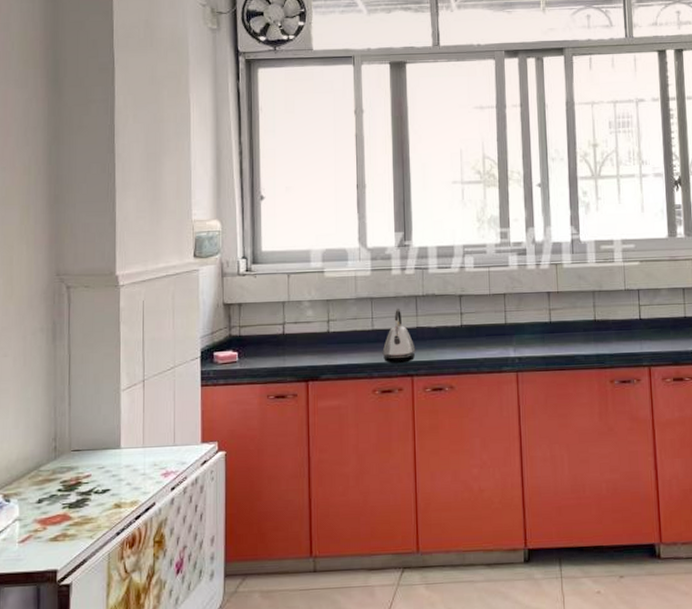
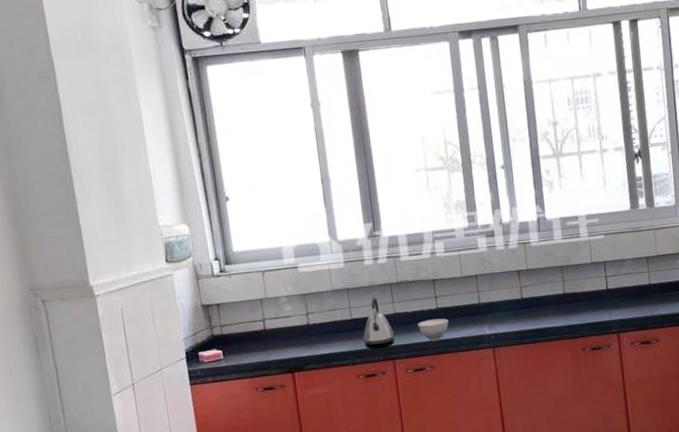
bowl: none [440,336,472,360] -> present [418,318,449,342]

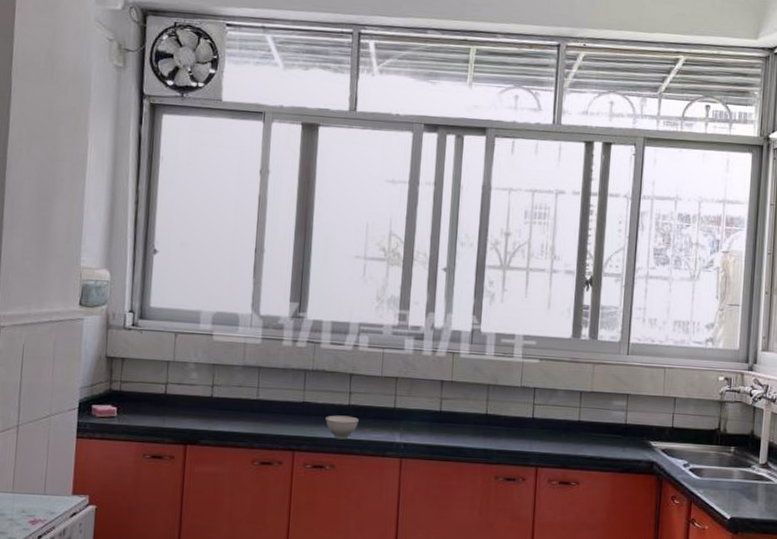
kettle: present [362,296,395,350] -> none [265,380,300,438]

